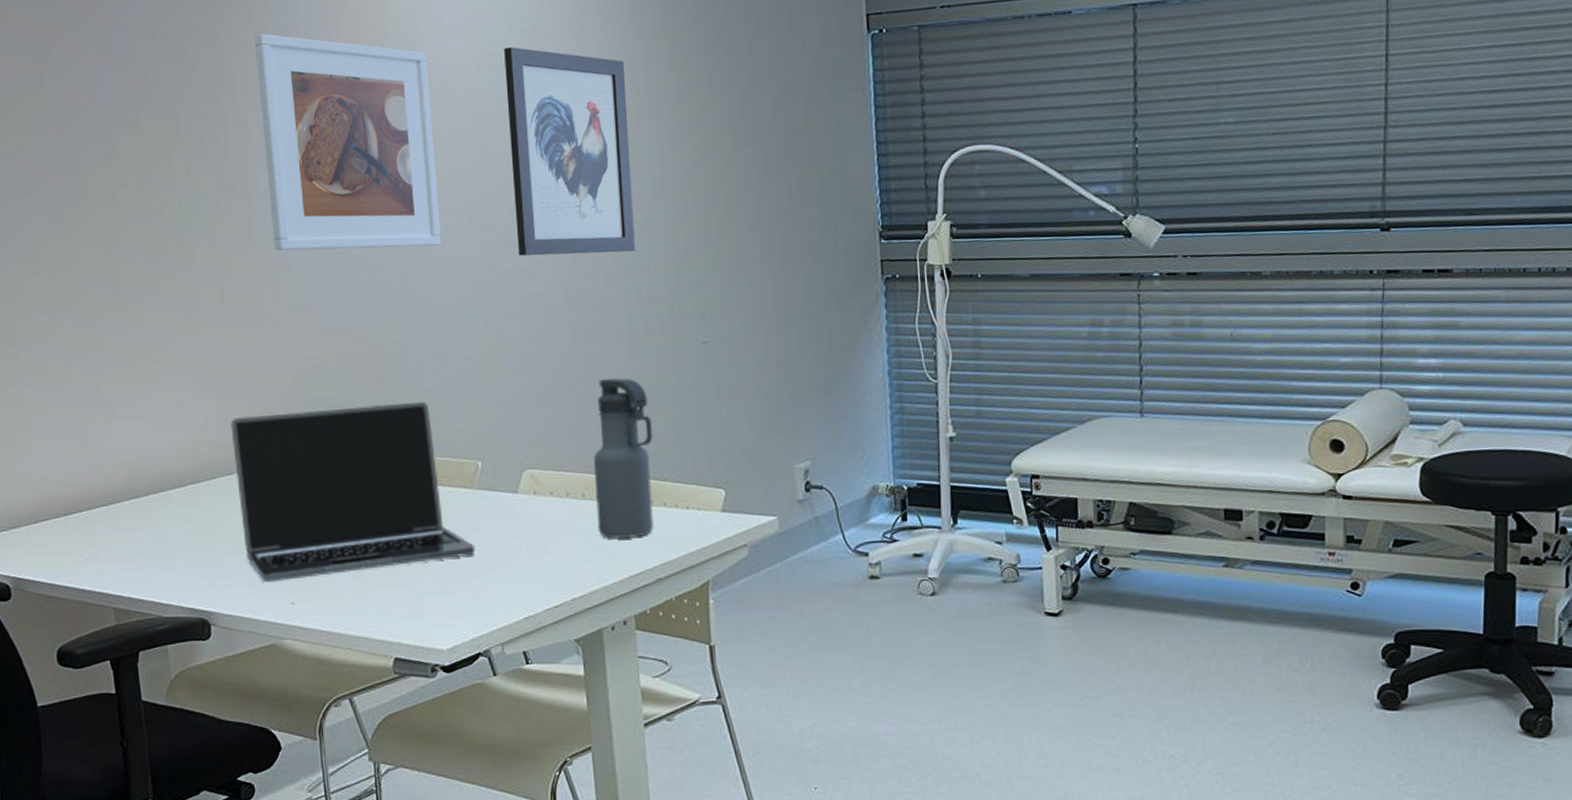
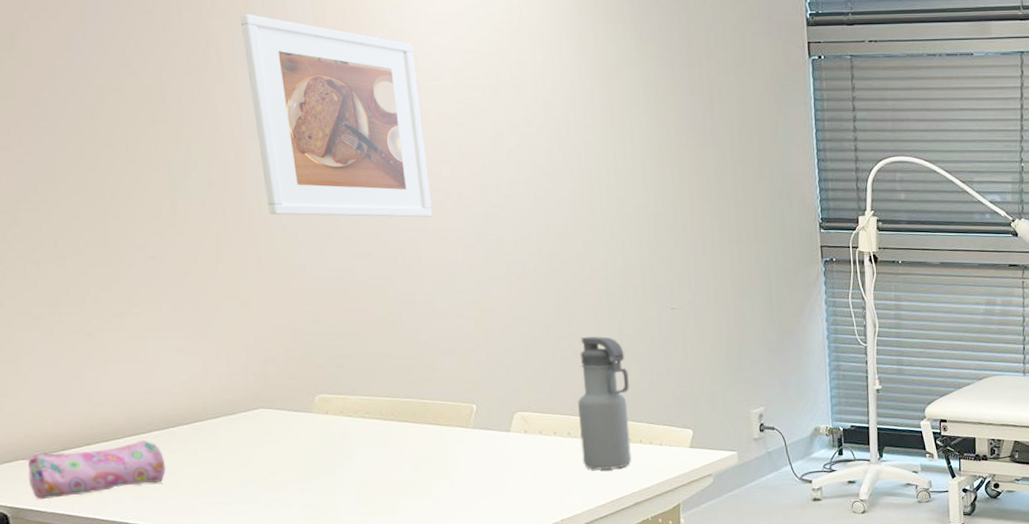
pencil case: none [26,504,161,570] -> present [21,440,166,500]
laptop: present [230,401,475,583] -> none [231,352,473,509]
wall art: present [504,46,635,256] -> none [487,45,611,230]

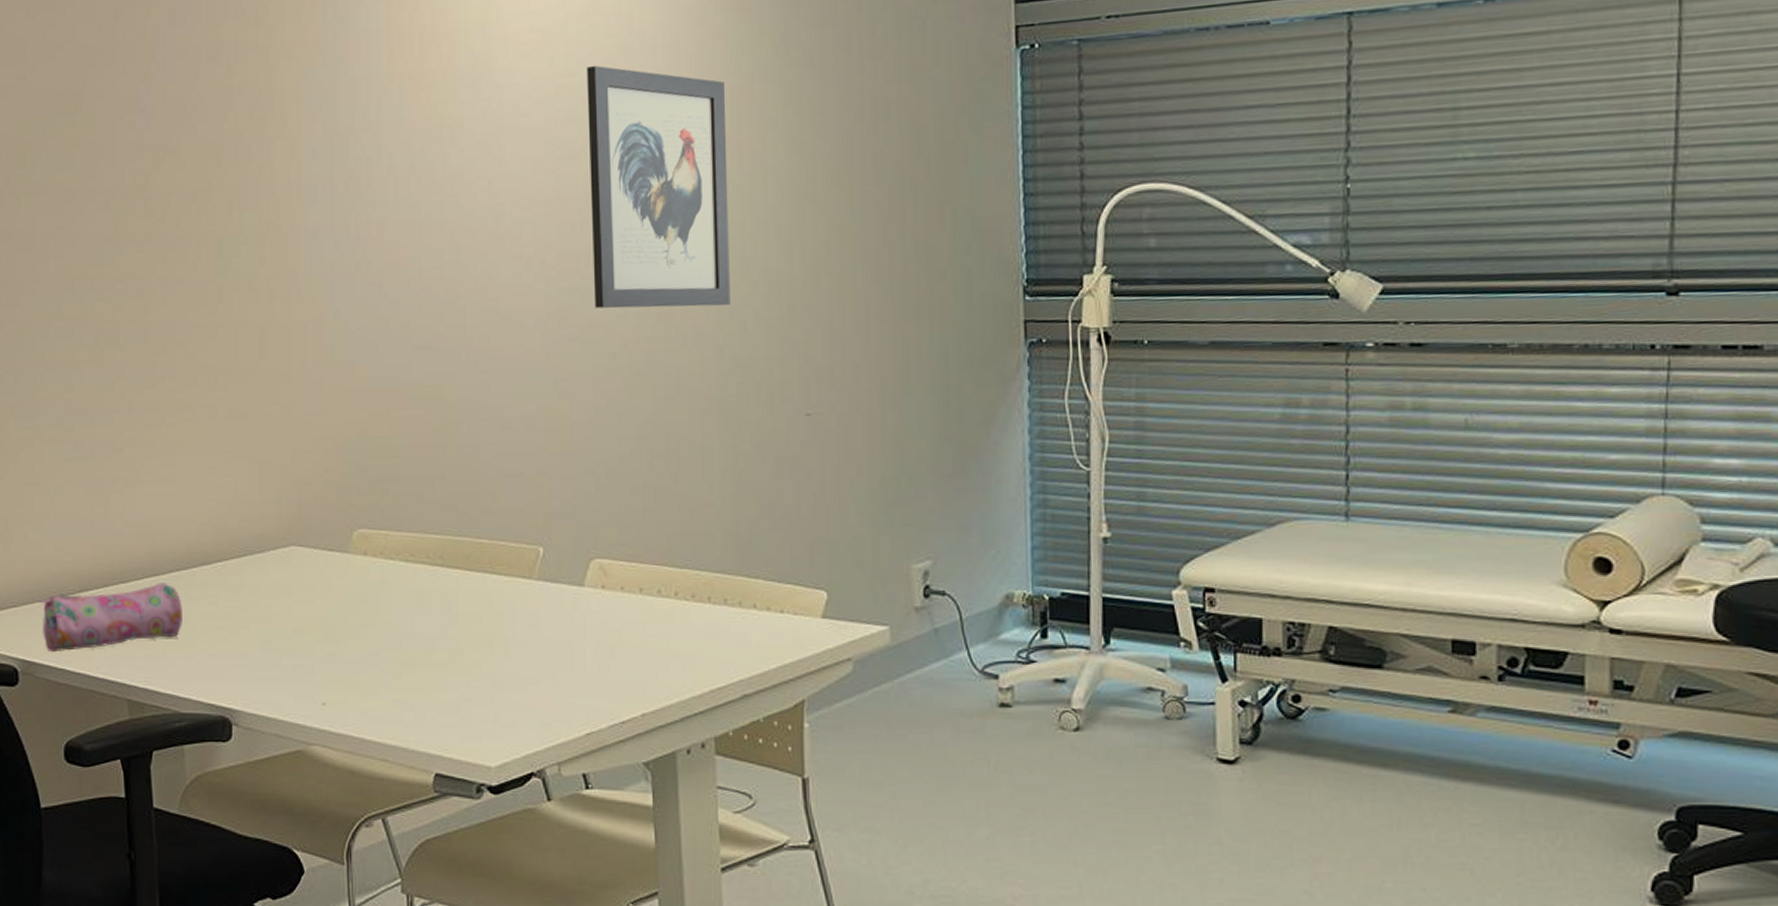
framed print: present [239,14,433,218] -> none [308,50,507,298]
wall art: none [487,45,611,230] -> present [587,65,730,309]
water bottle: present [578,336,633,470] -> none [673,454,744,646]

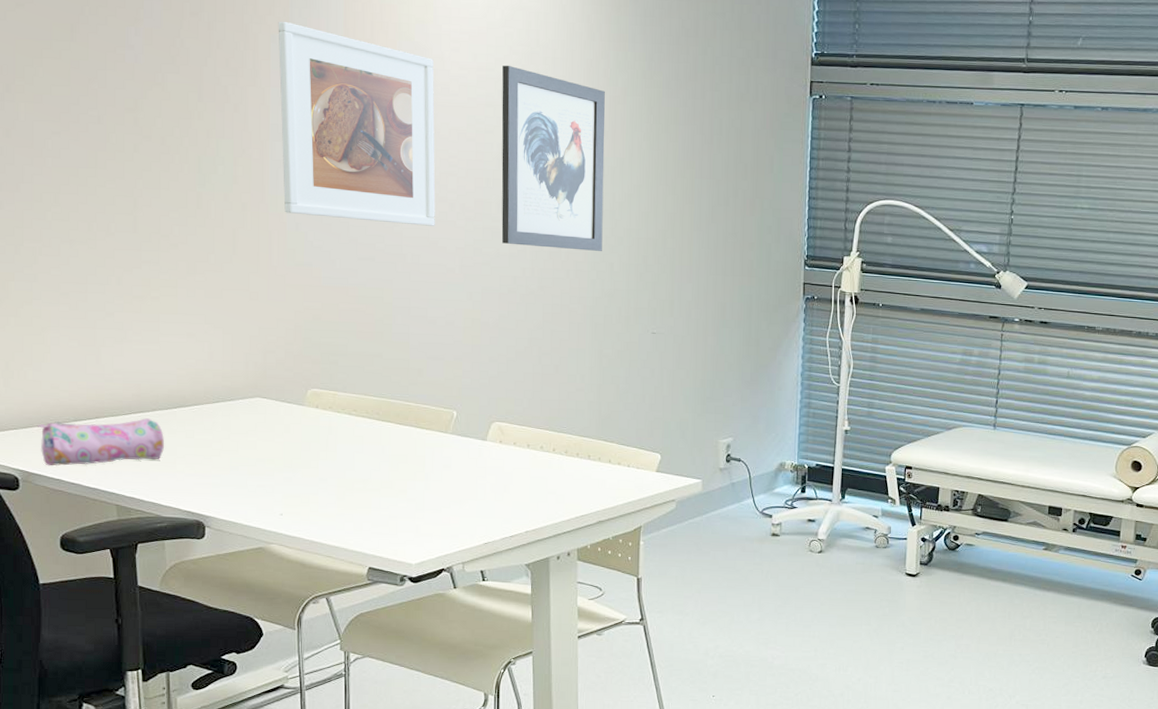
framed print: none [308,50,507,298] -> present [278,21,436,226]

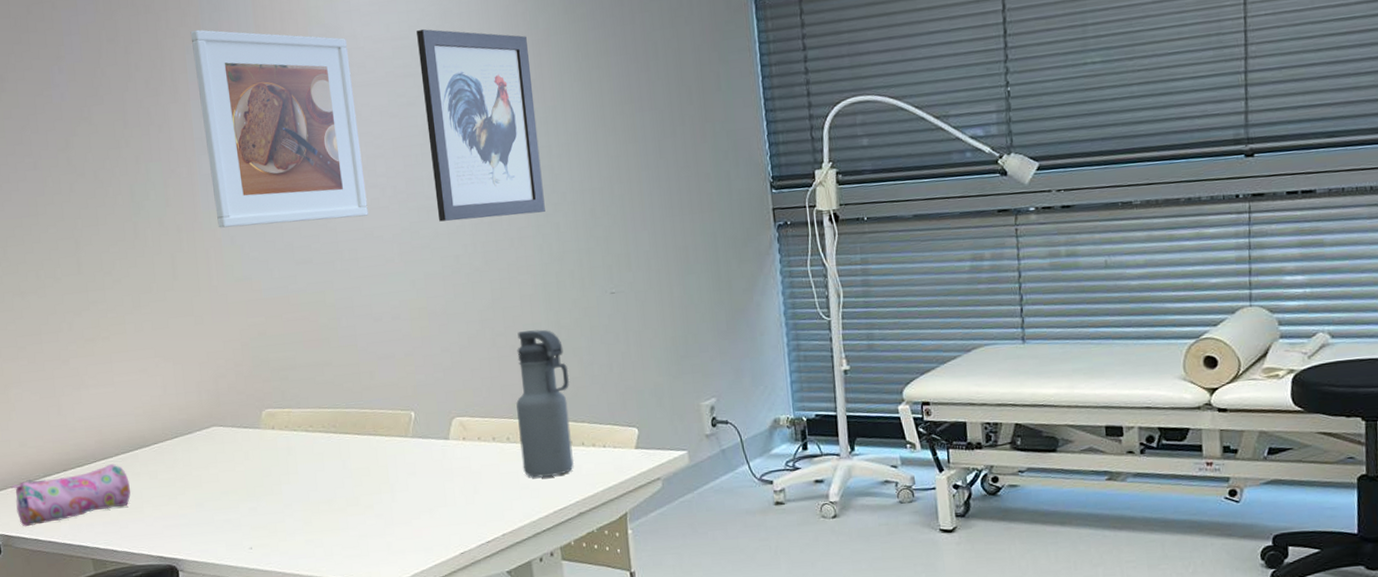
water bottle: none [552,354,605,487] -> present [516,329,575,478]

